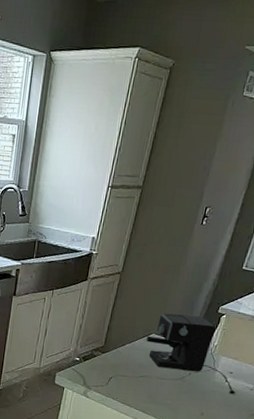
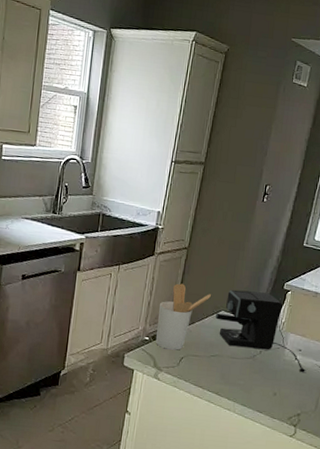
utensil holder: none [86,307,142,371] -> present [156,283,211,350]

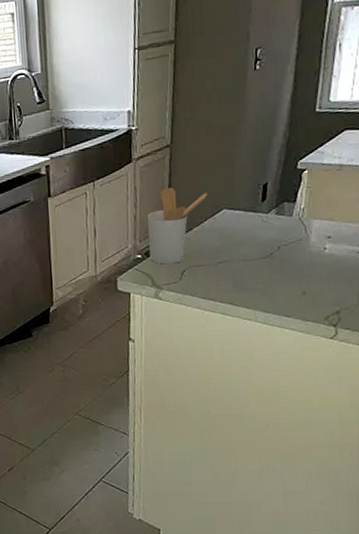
coffee maker: present [214,289,307,373] -> none [215,177,341,263]

